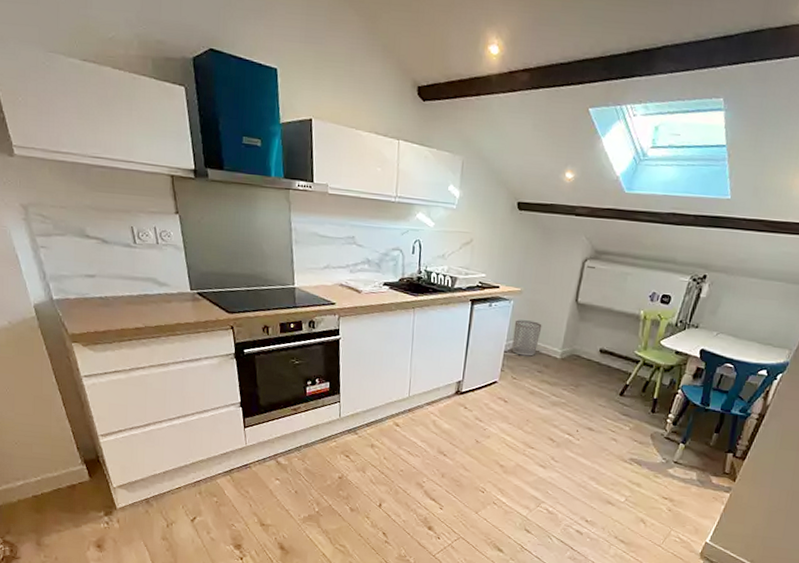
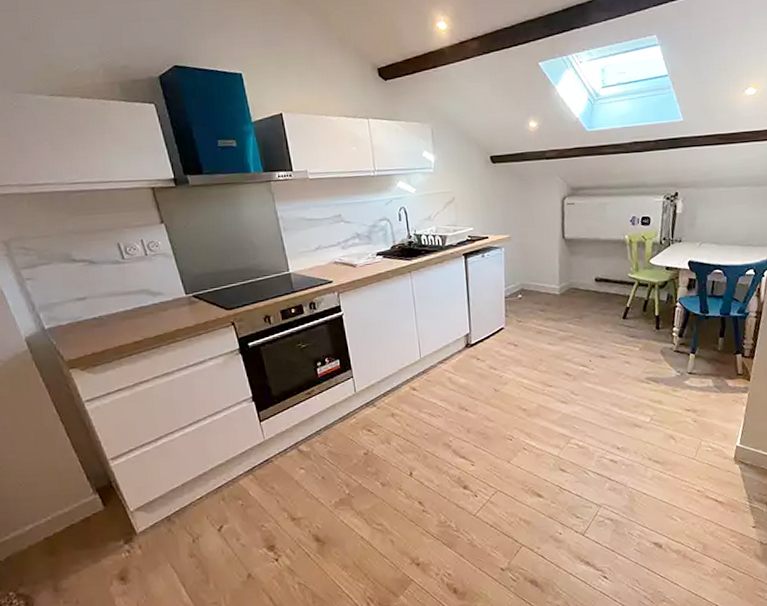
waste bin: present [512,320,542,356] -> none [509,263,536,299]

